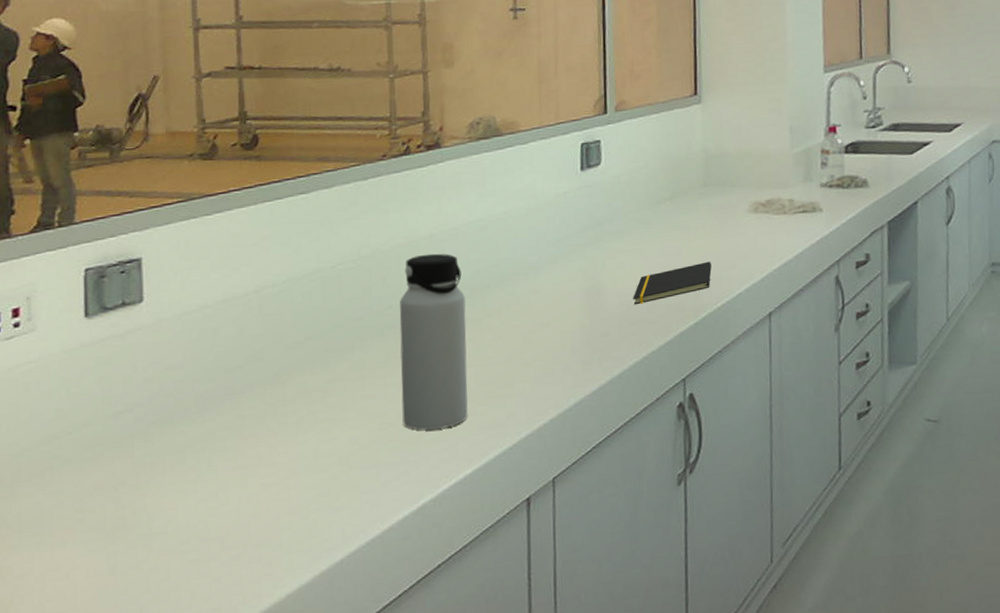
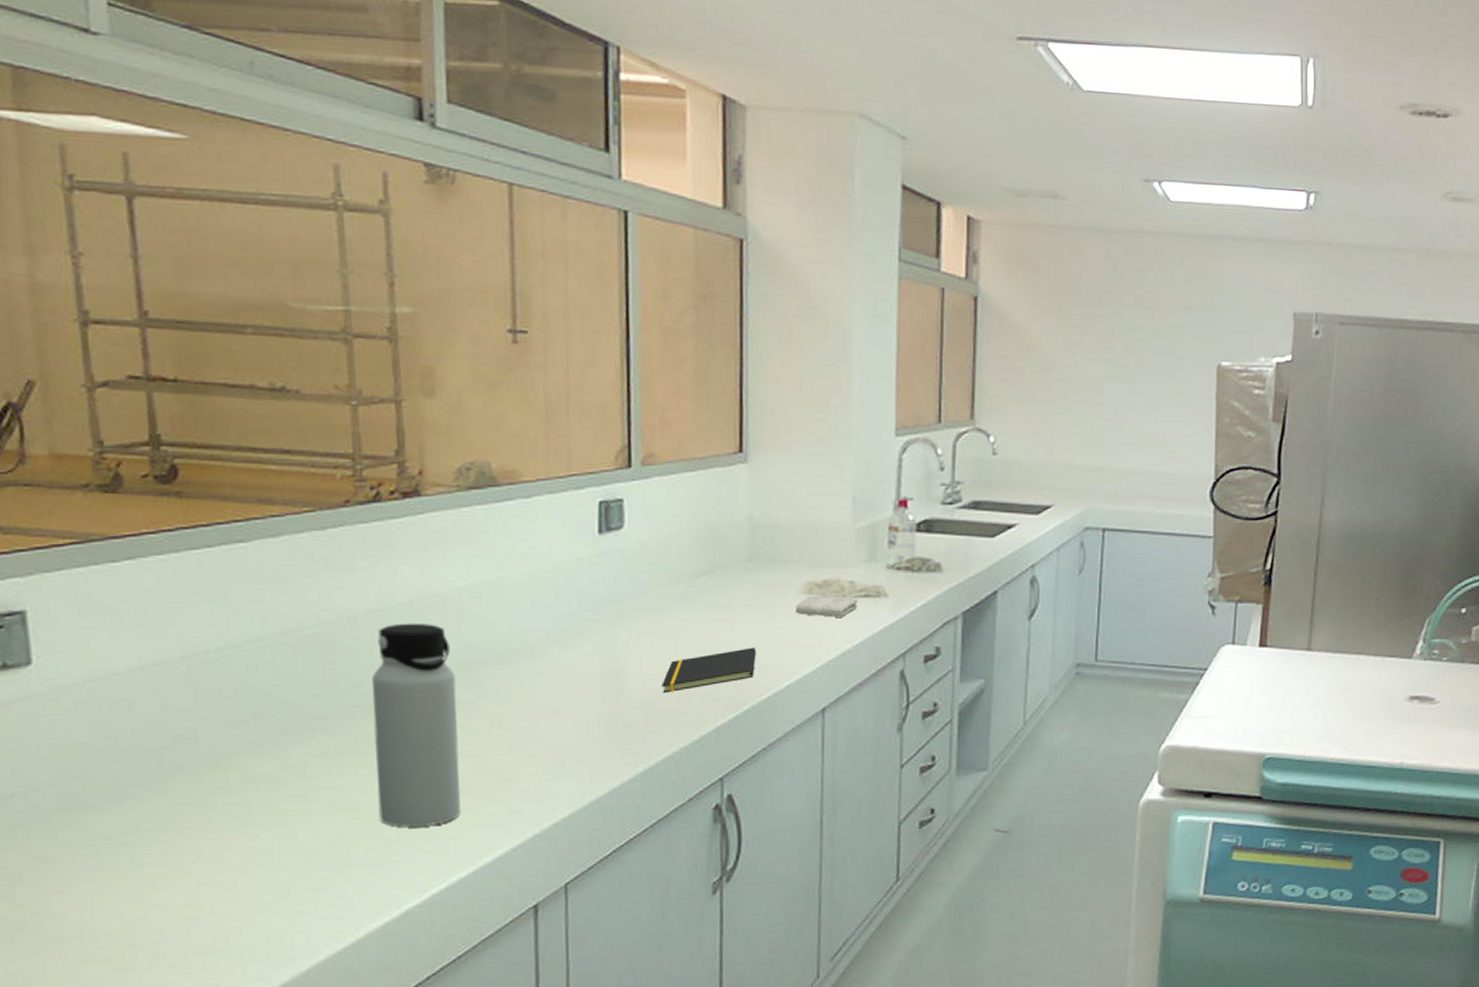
washcloth: none [743,213,797,232] -> present [795,595,858,617]

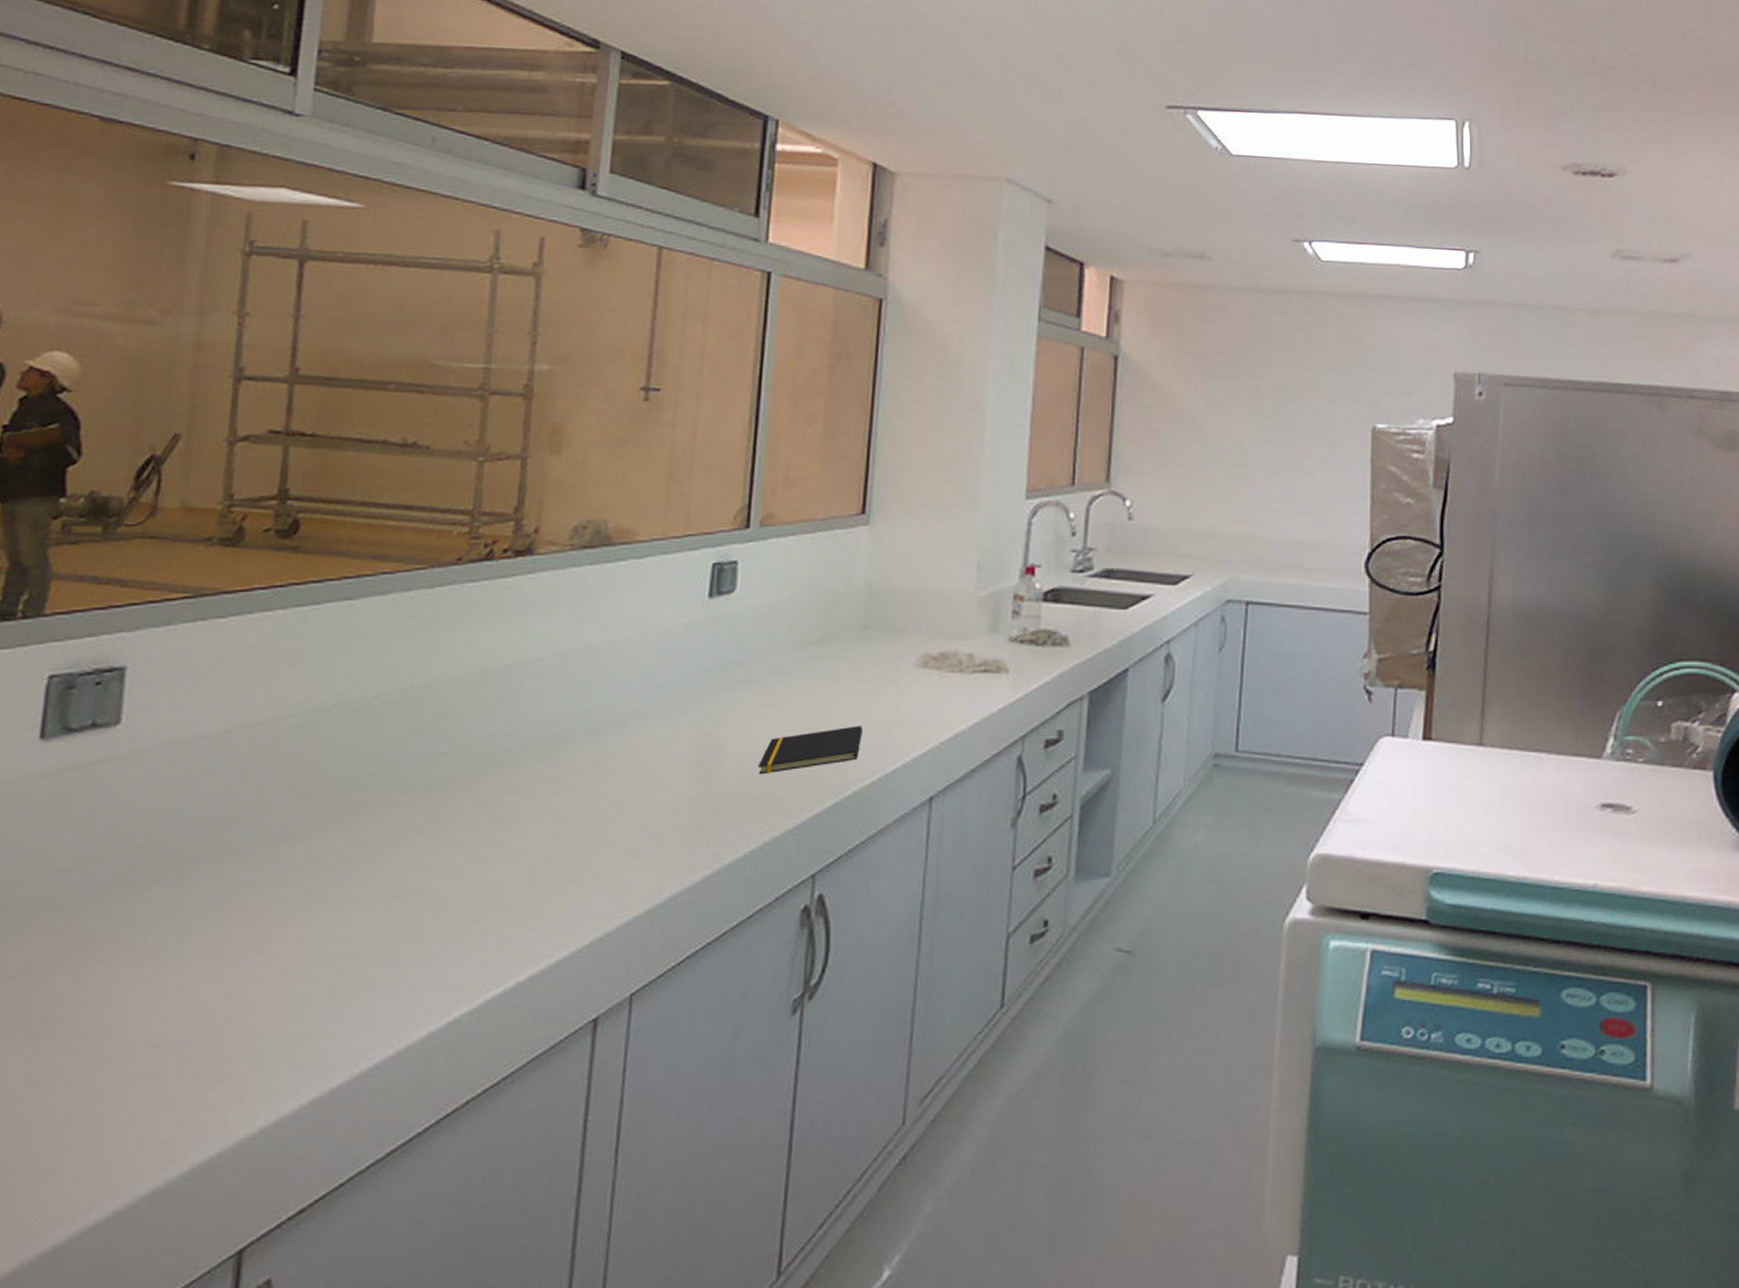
water bottle: present [372,623,461,827] -> none [442,689,543,919]
washcloth: present [795,595,858,617] -> none [908,668,976,694]

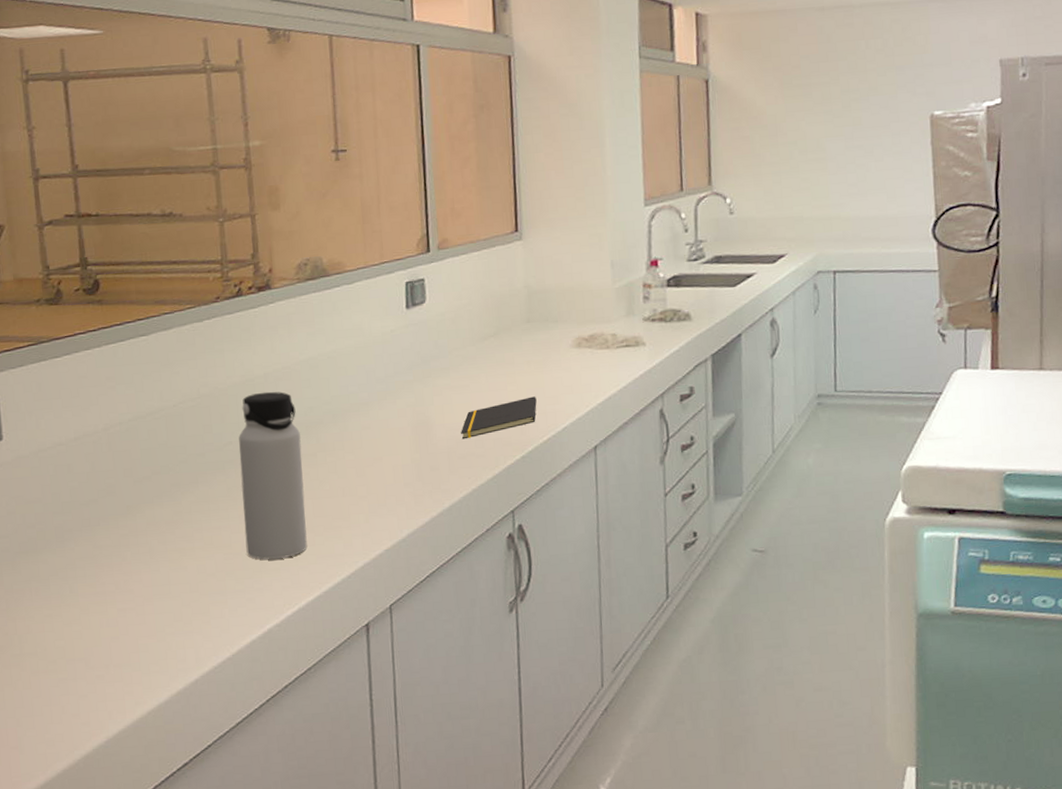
water bottle: none [442,689,543,919] -> present [239,391,308,560]

